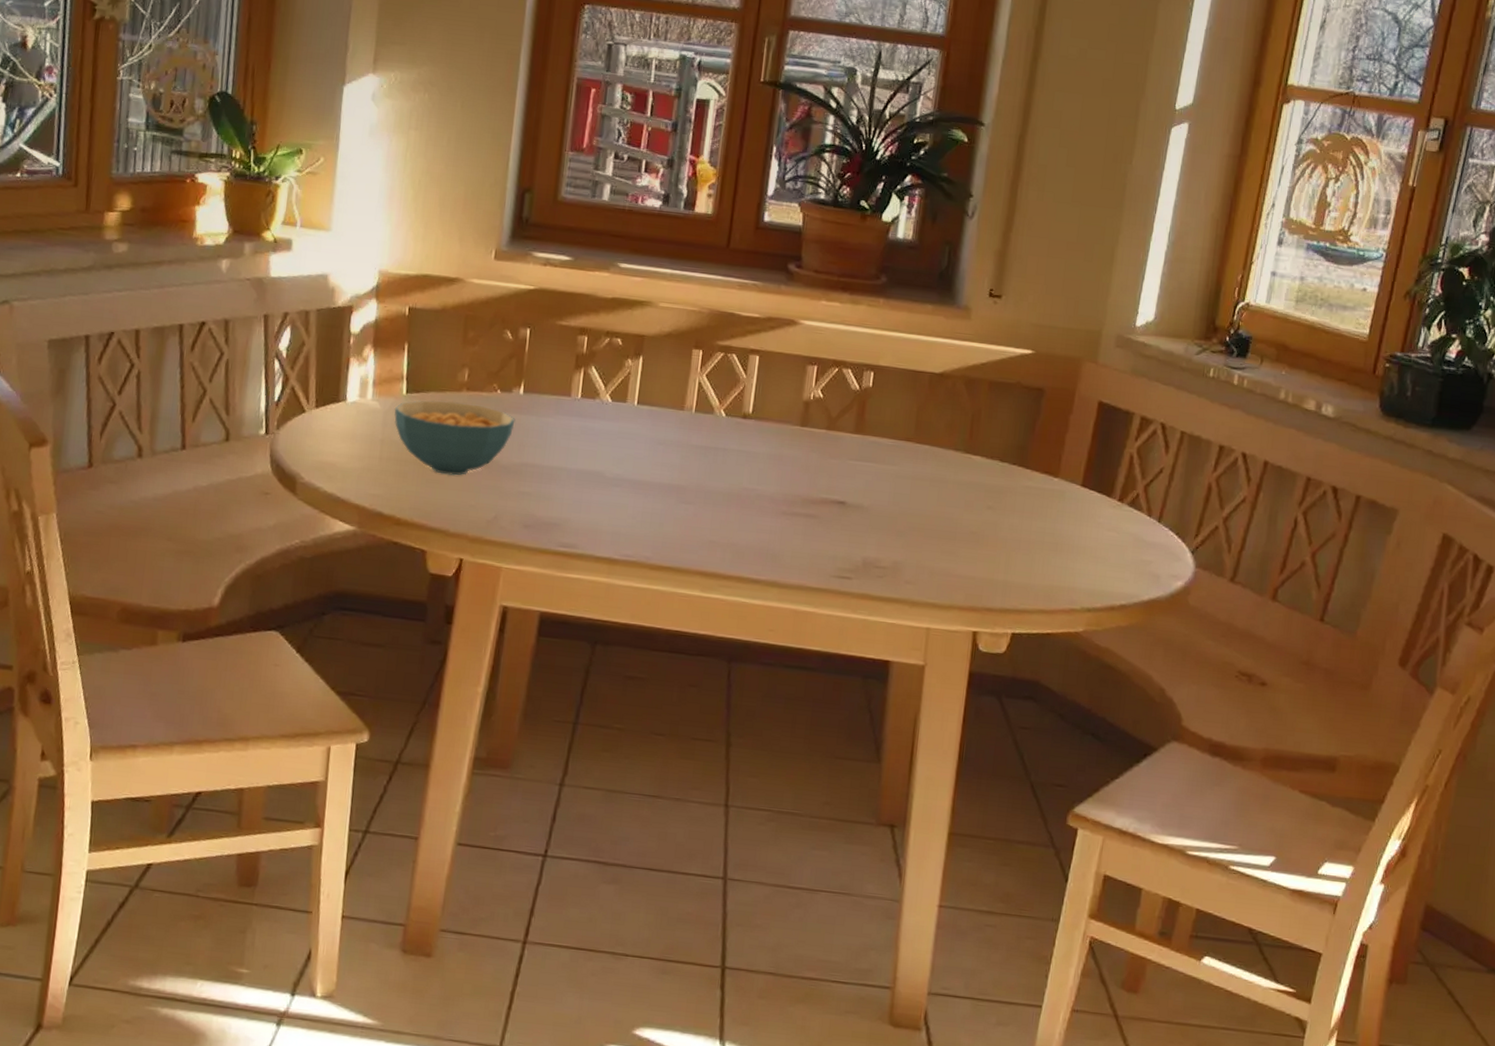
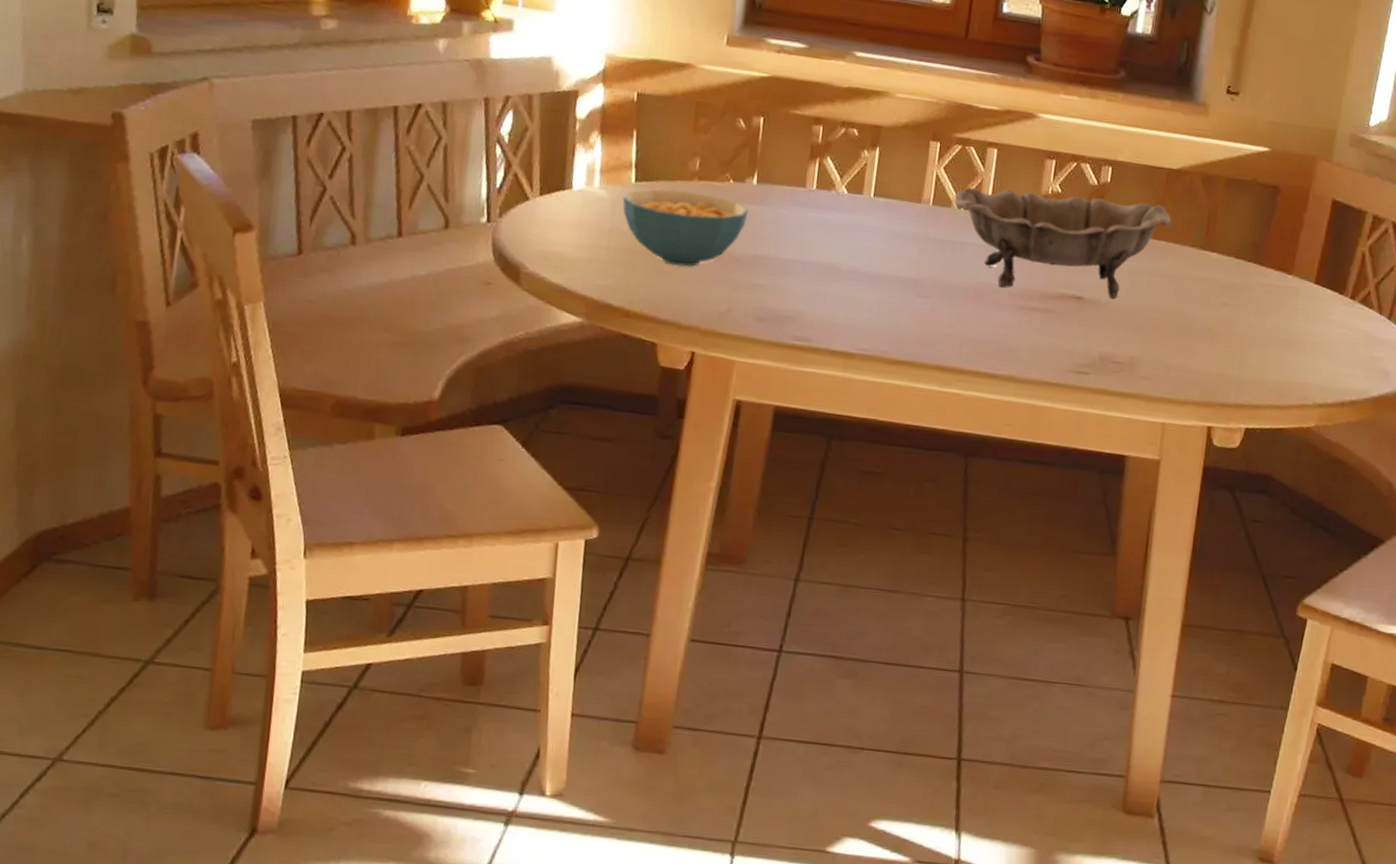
decorative bowl: none [716,394,935,504] -> present [954,187,1173,300]

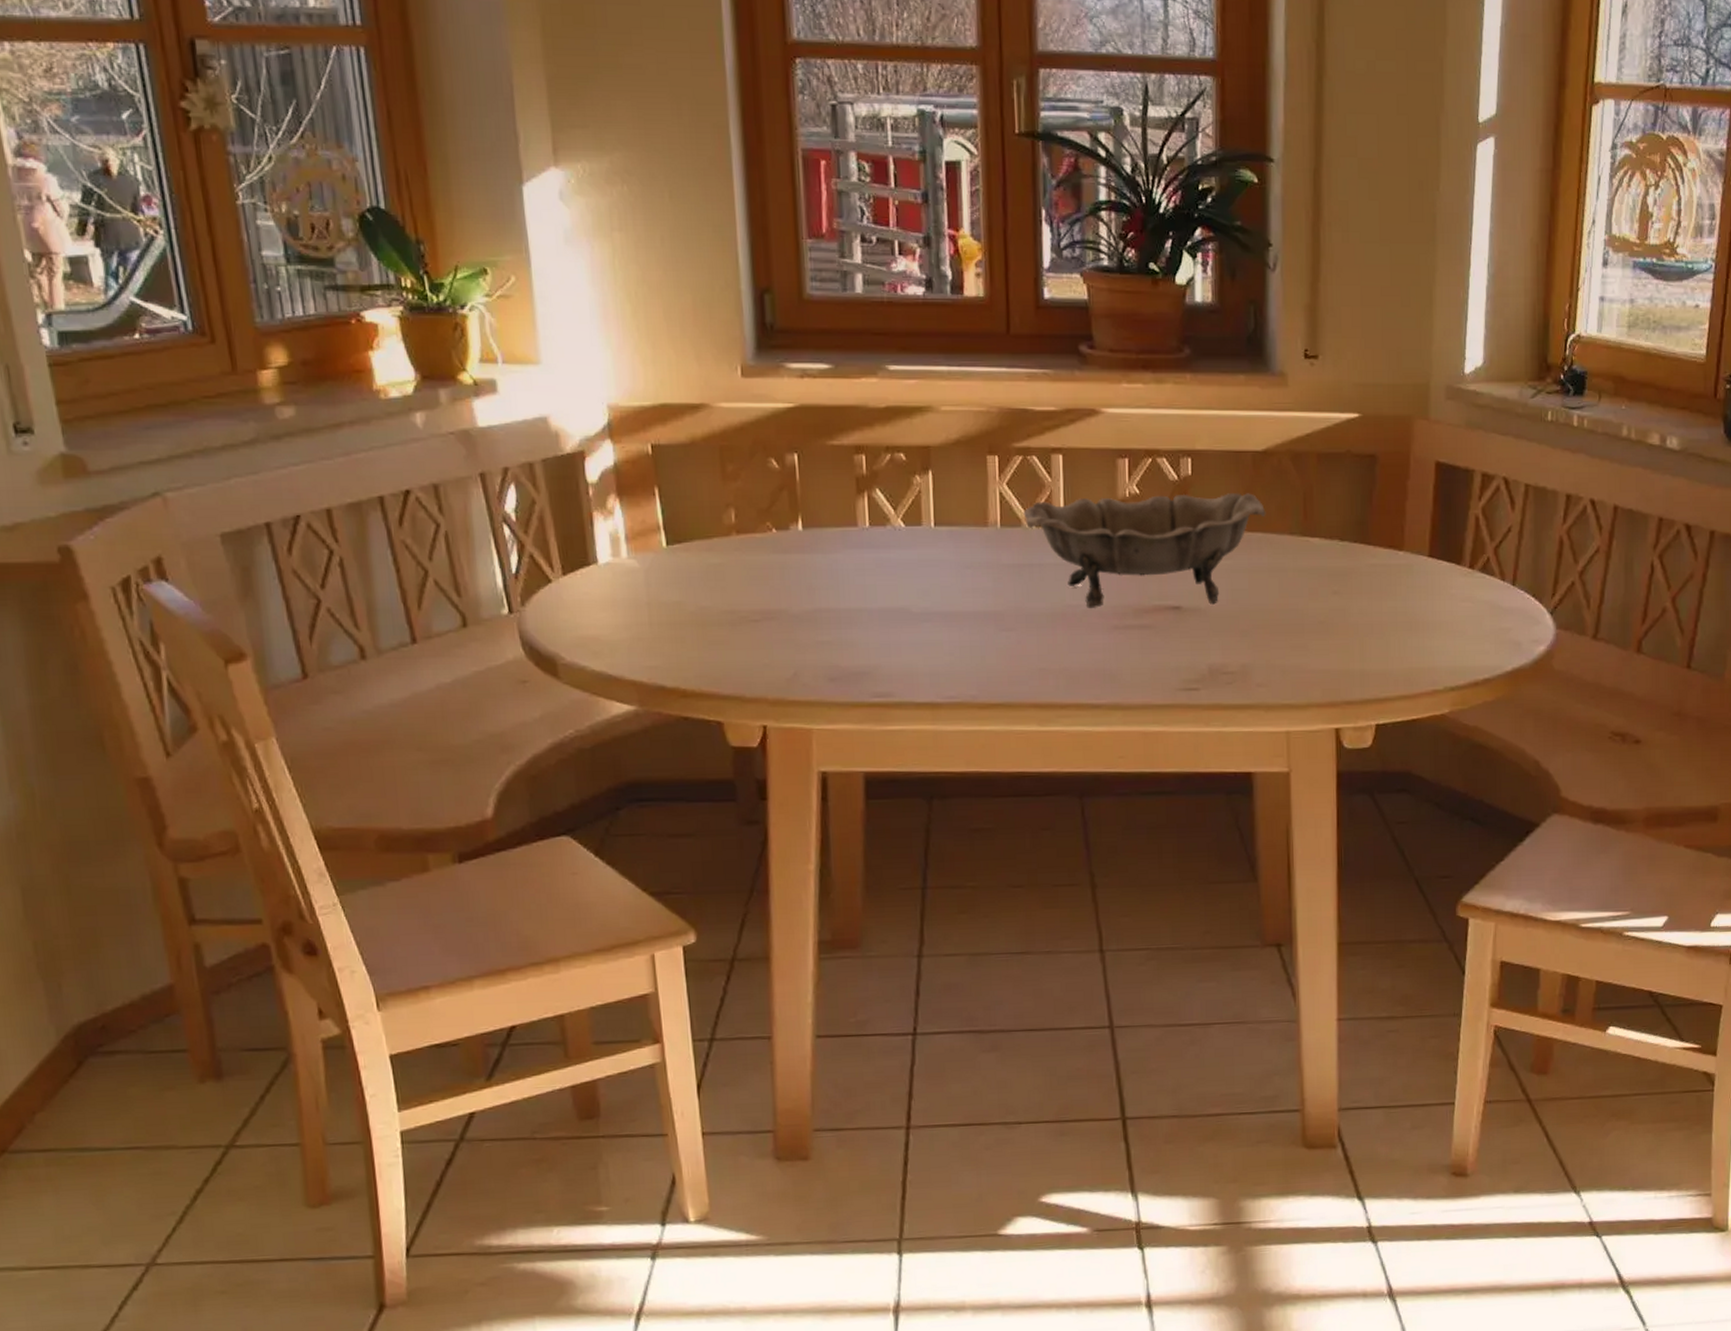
cereal bowl: present [622,189,749,267] -> none [656,548,799,633]

